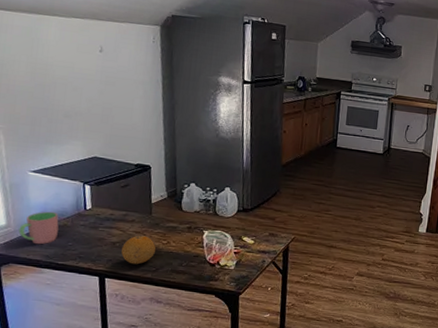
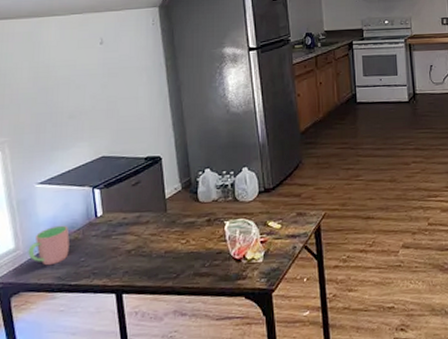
fruit: present [121,235,156,265] -> none [138,237,174,274]

